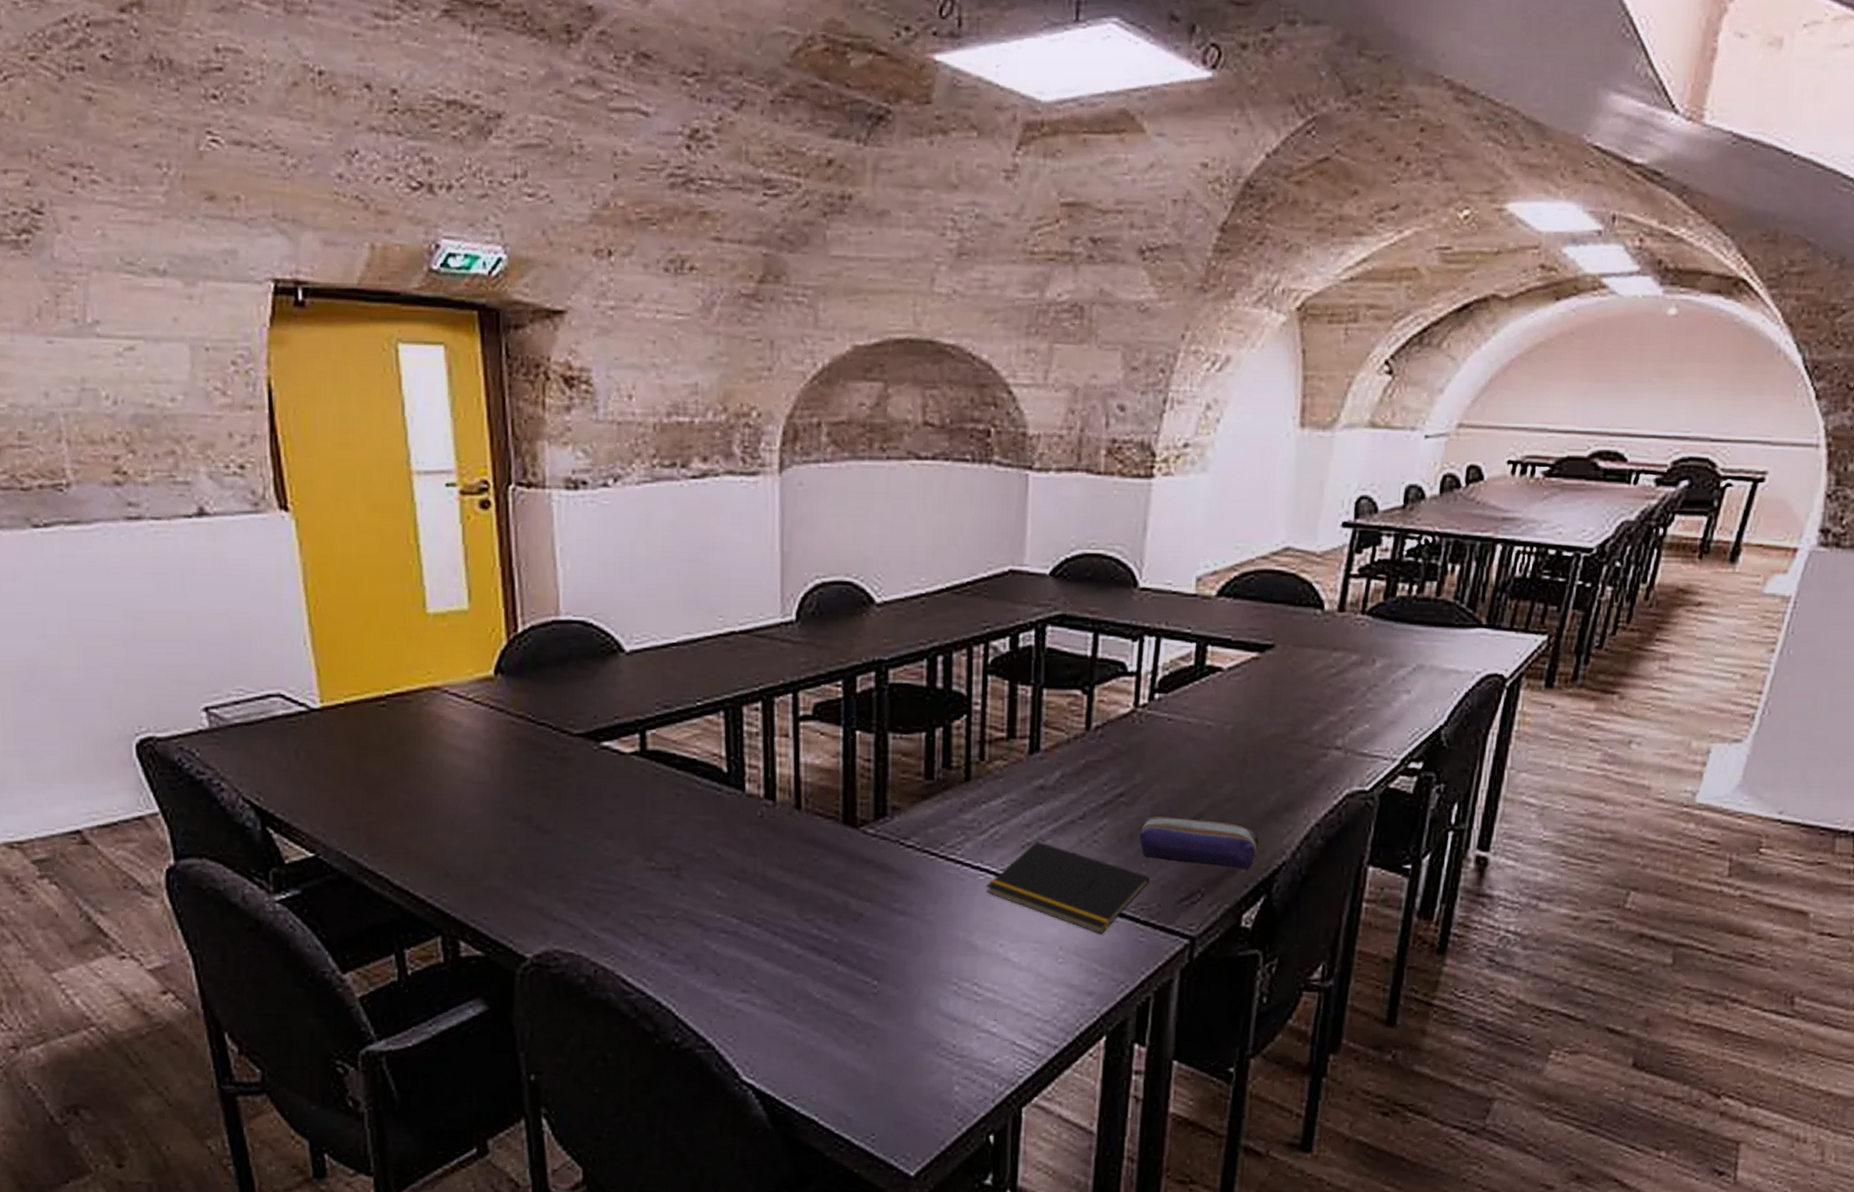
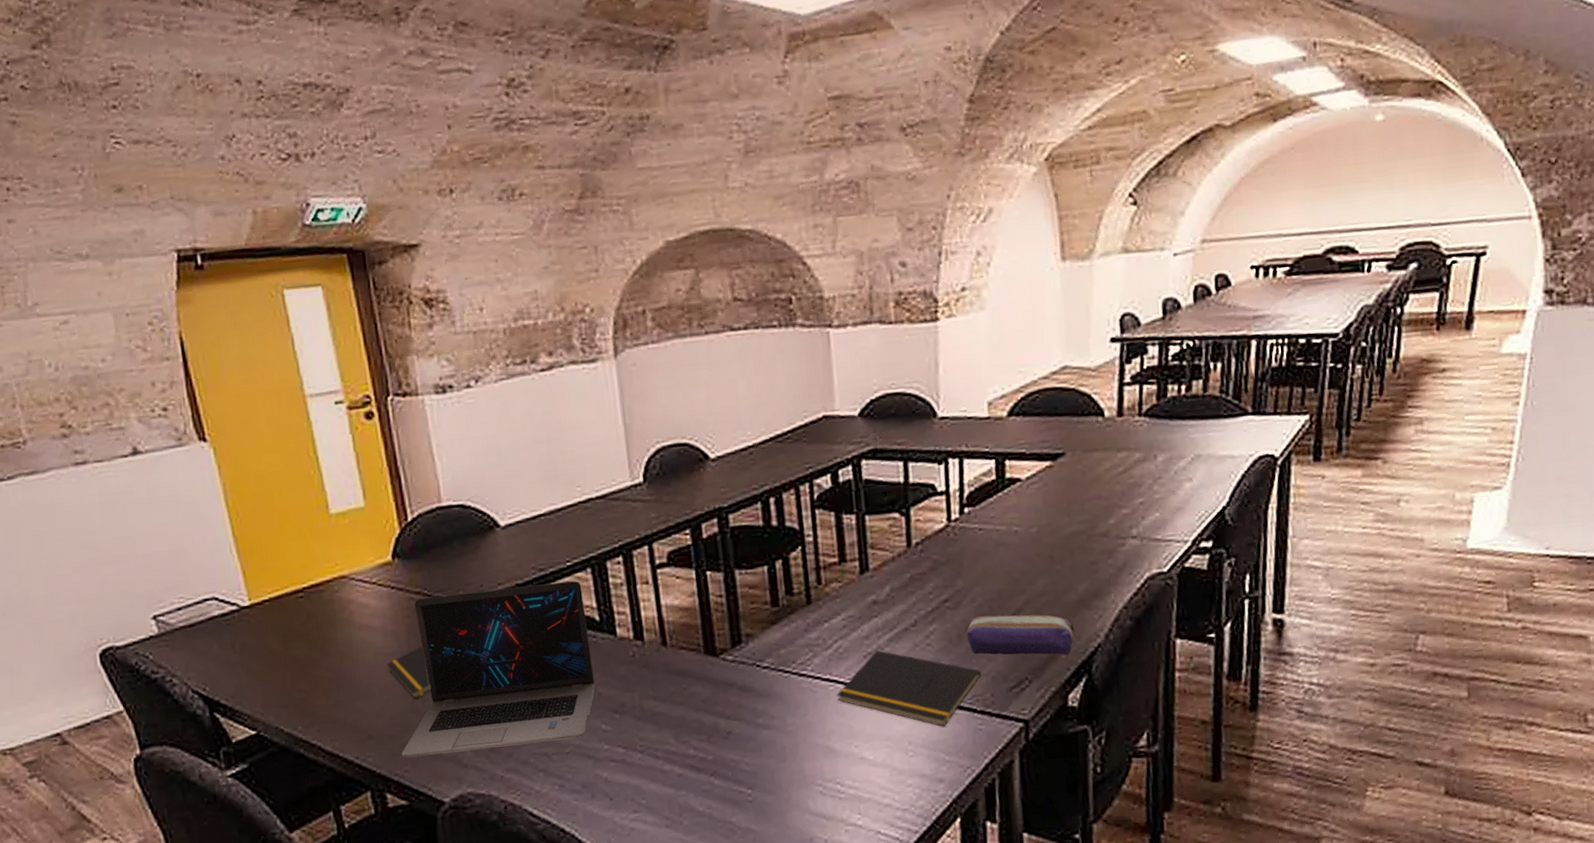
notepad: none [475,778,524,837] -> present [386,646,431,699]
laptop: none [482,722,714,903] -> present [402,581,595,758]

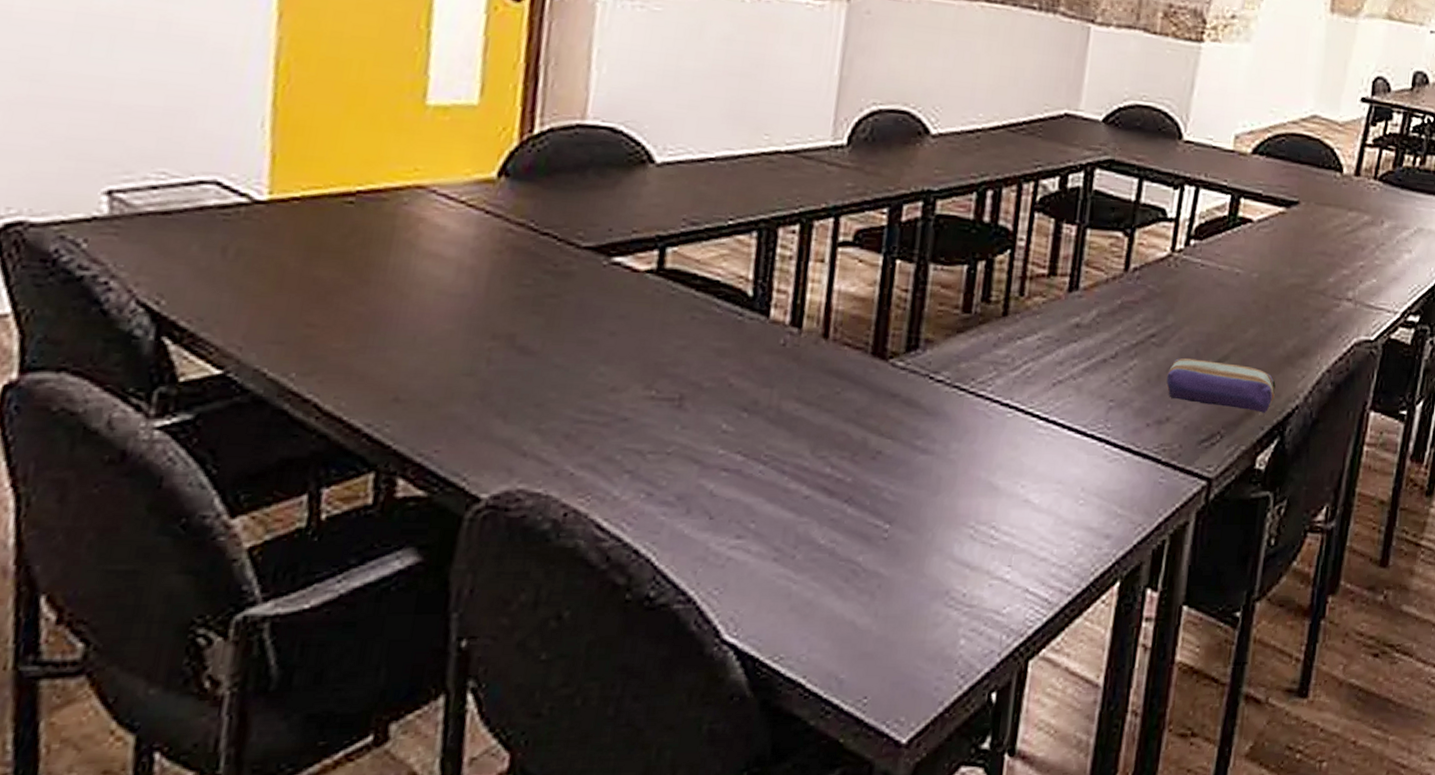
notepad: present [386,646,431,699] -> none [449,292,509,358]
laptop: present [402,581,595,758] -> none [436,231,741,436]
notepad: present [836,650,982,727] -> none [1013,380,1175,476]

